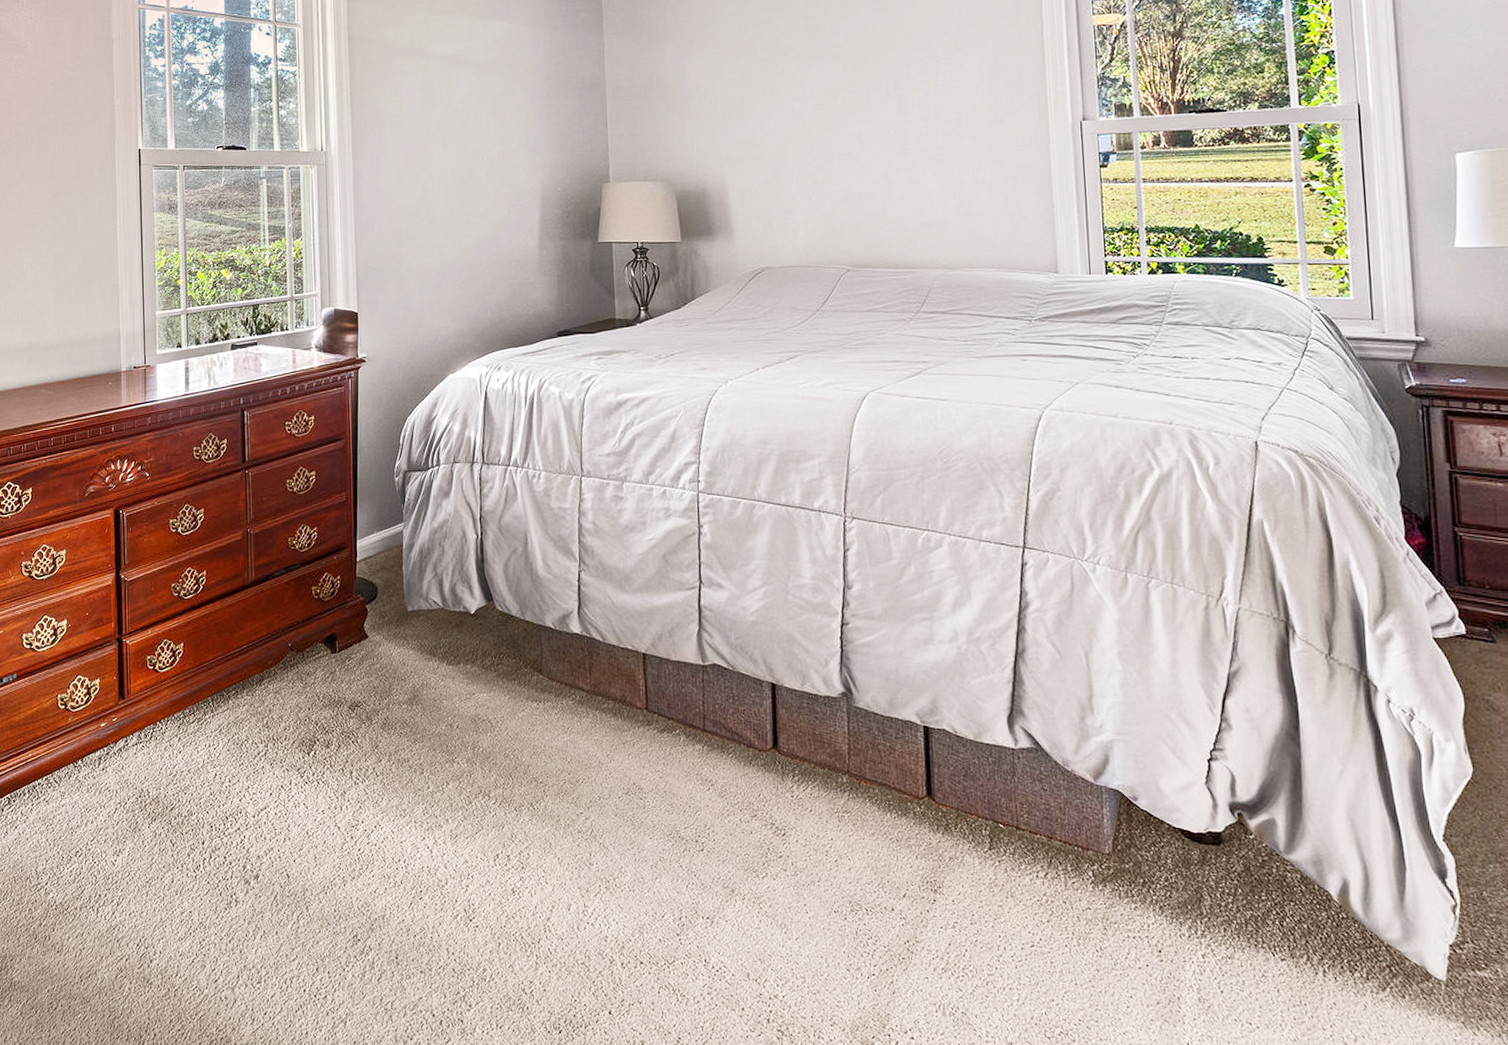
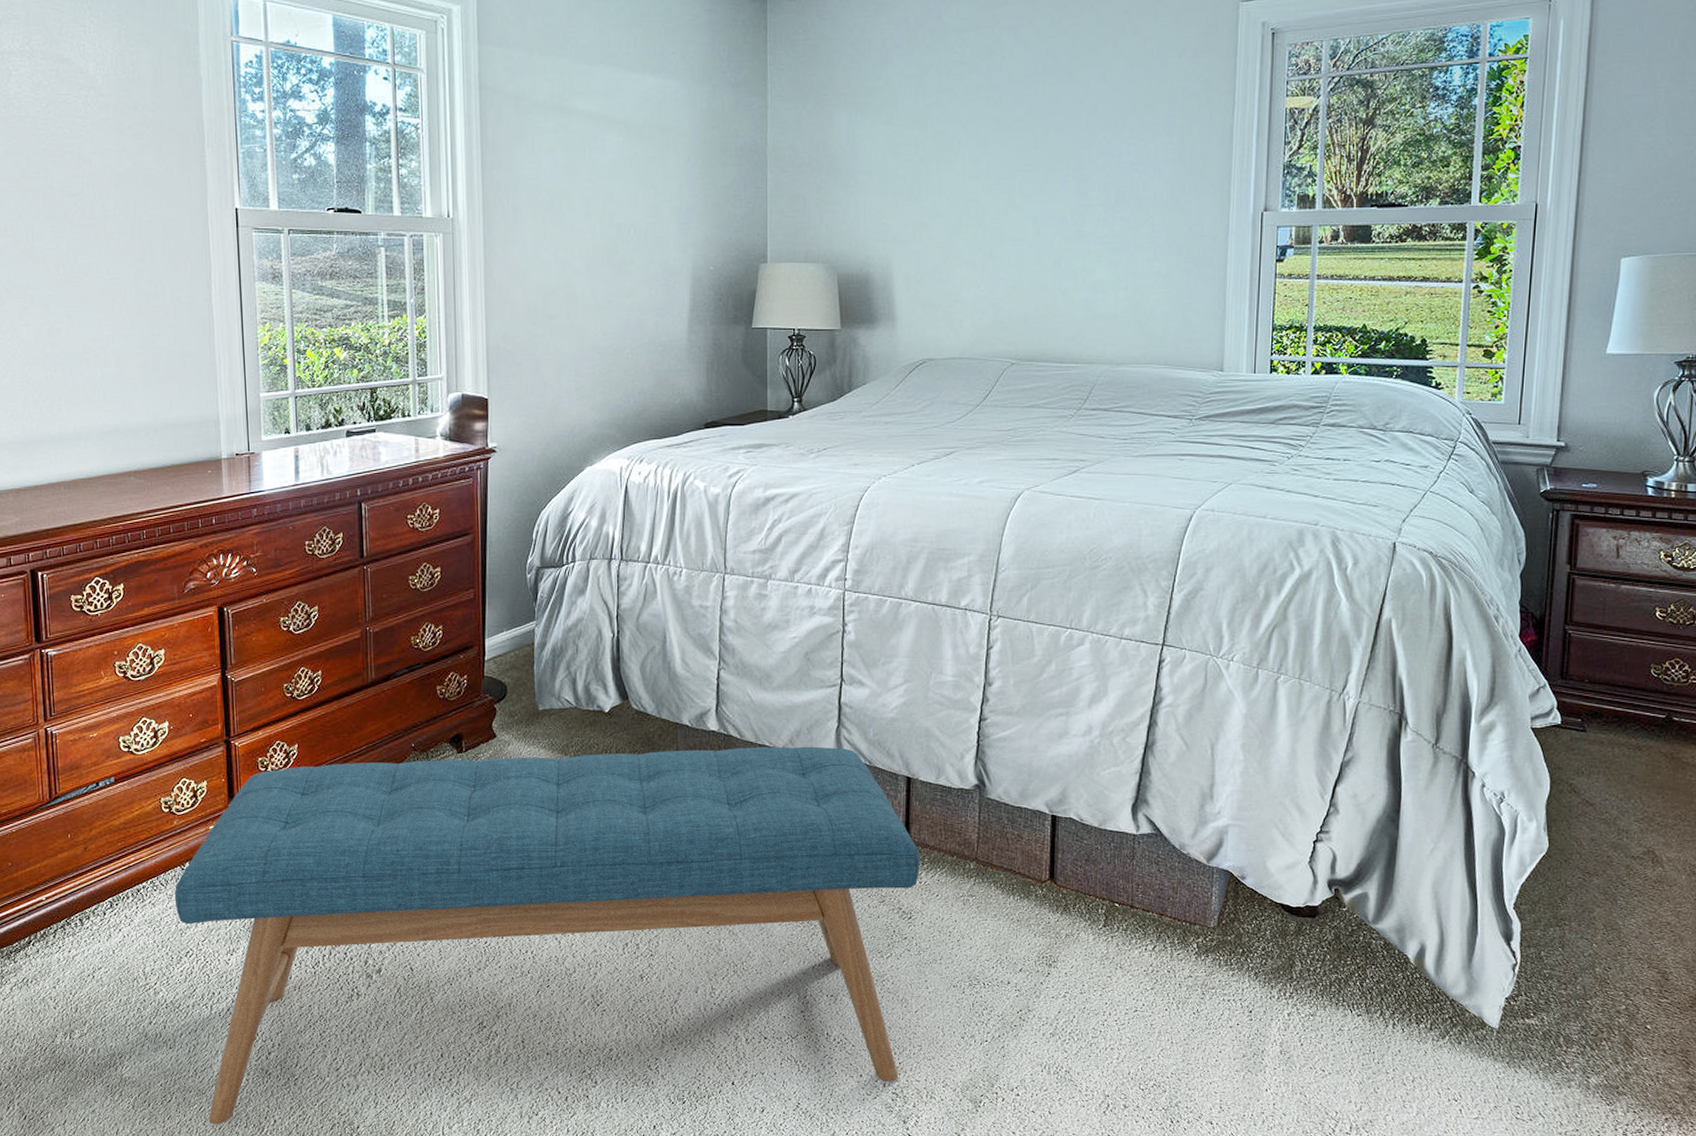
bench: none [66,650,791,1036] -> present [174,746,920,1124]

